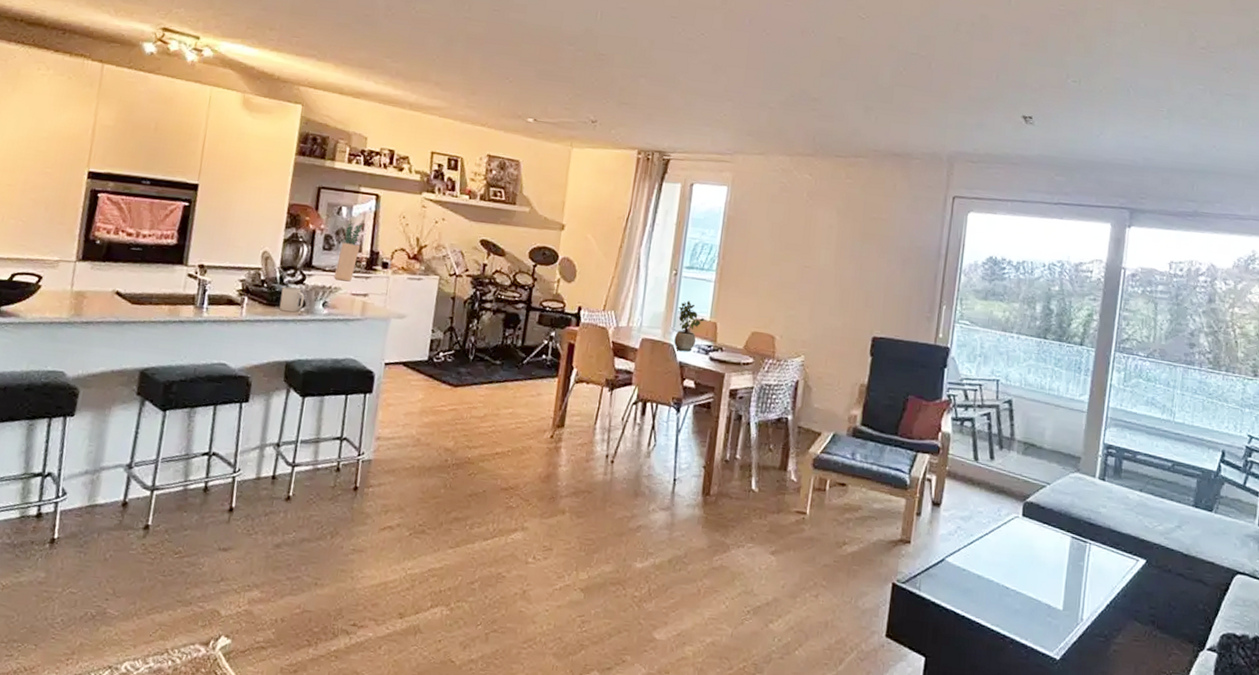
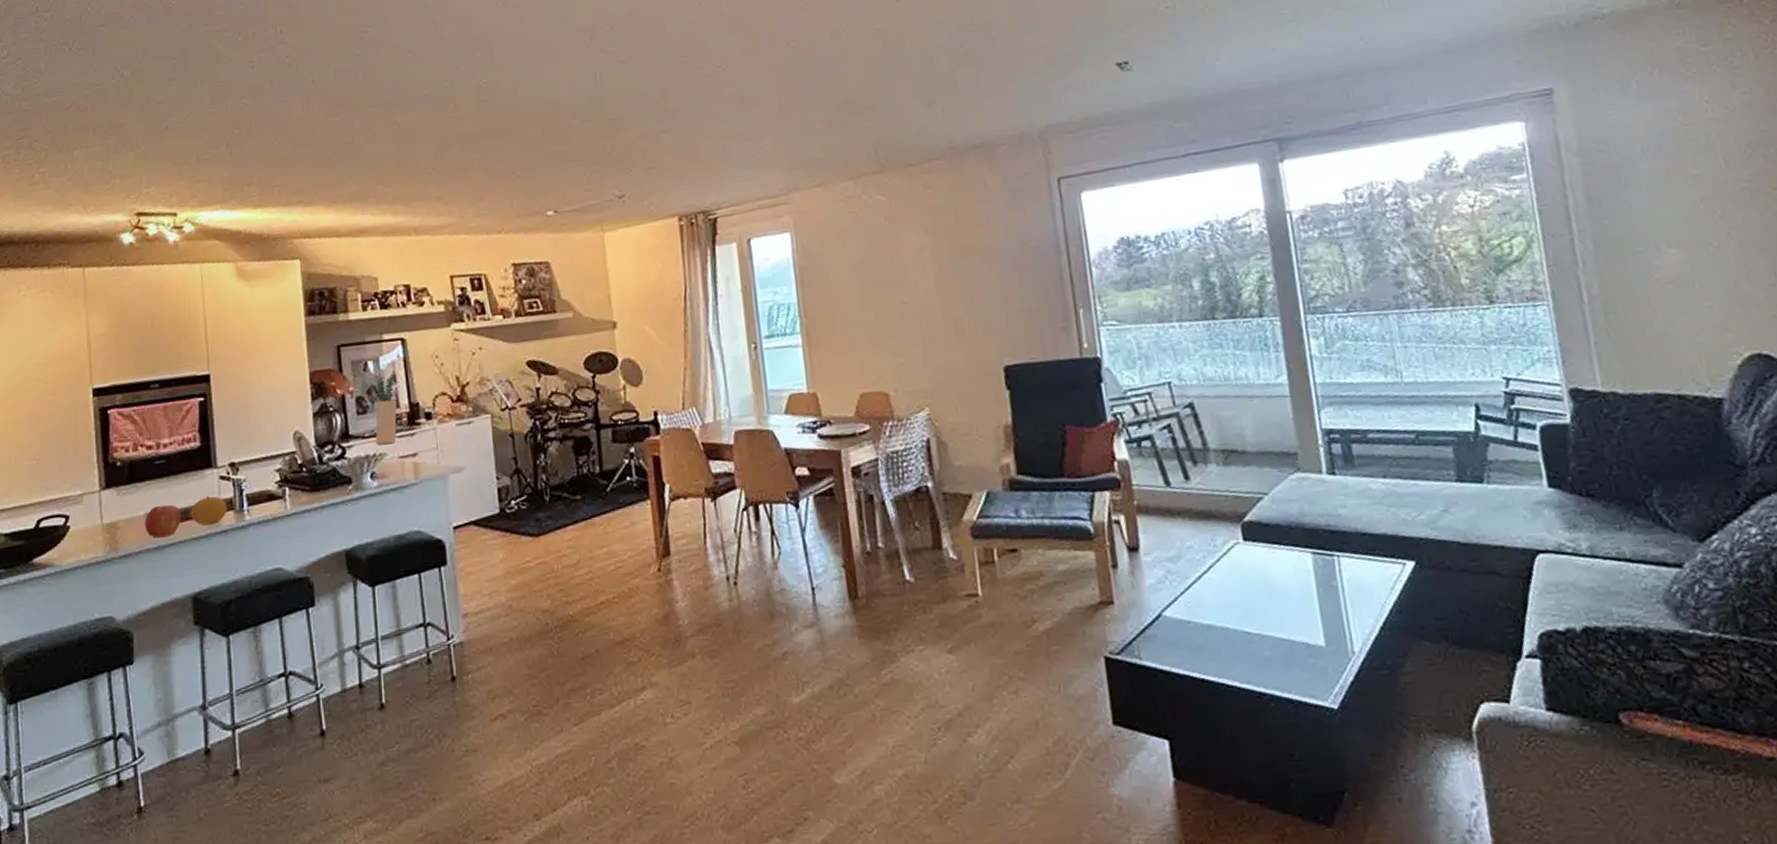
fruit: none [110,286,146,315] -> present [144,504,181,539]
fruit: none [154,287,190,313] -> present [191,495,228,526]
mug: present [278,287,304,313] -> none [323,464,349,495]
potted plant: present [674,301,705,353] -> none [768,375,802,437]

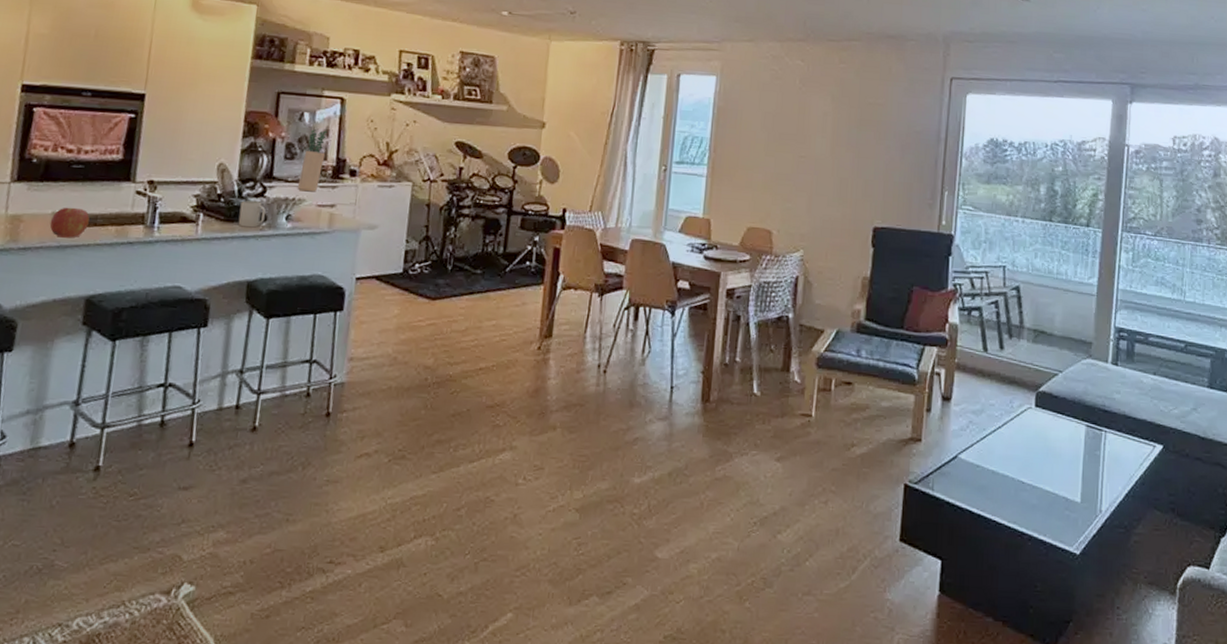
fruit: present [191,495,228,526] -> none [99,206,139,235]
mug: none [323,464,349,495] -> present [237,200,266,228]

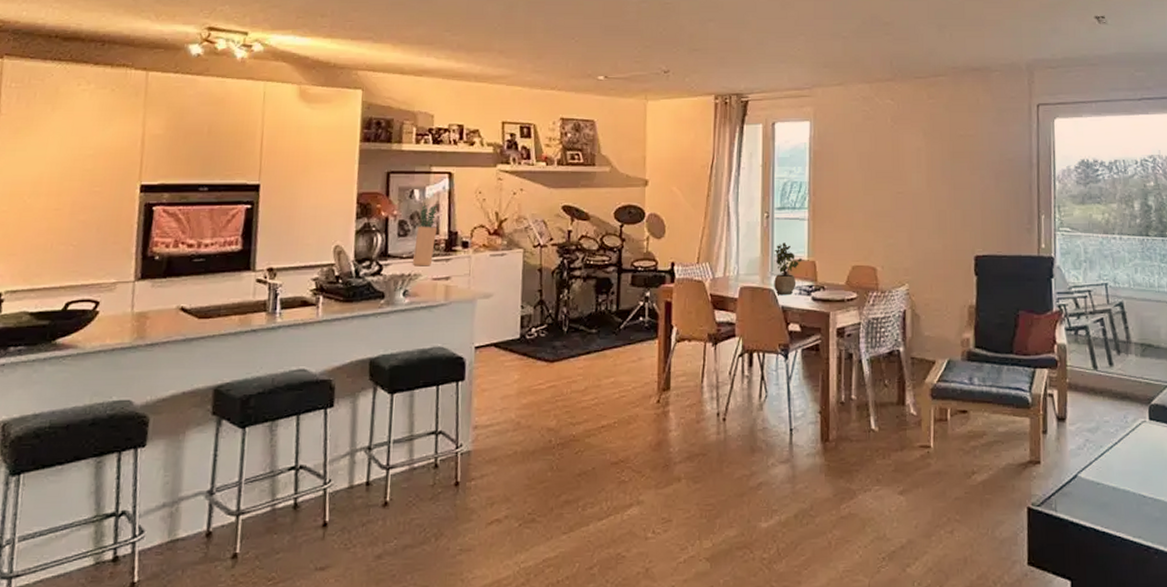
fruit: present [49,207,90,238] -> none [175,300,213,331]
mug: present [237,200,266,228] -> none [357,280,383,306]
potted plant: none [666,197,698,252] -> present [774,242,803,296]

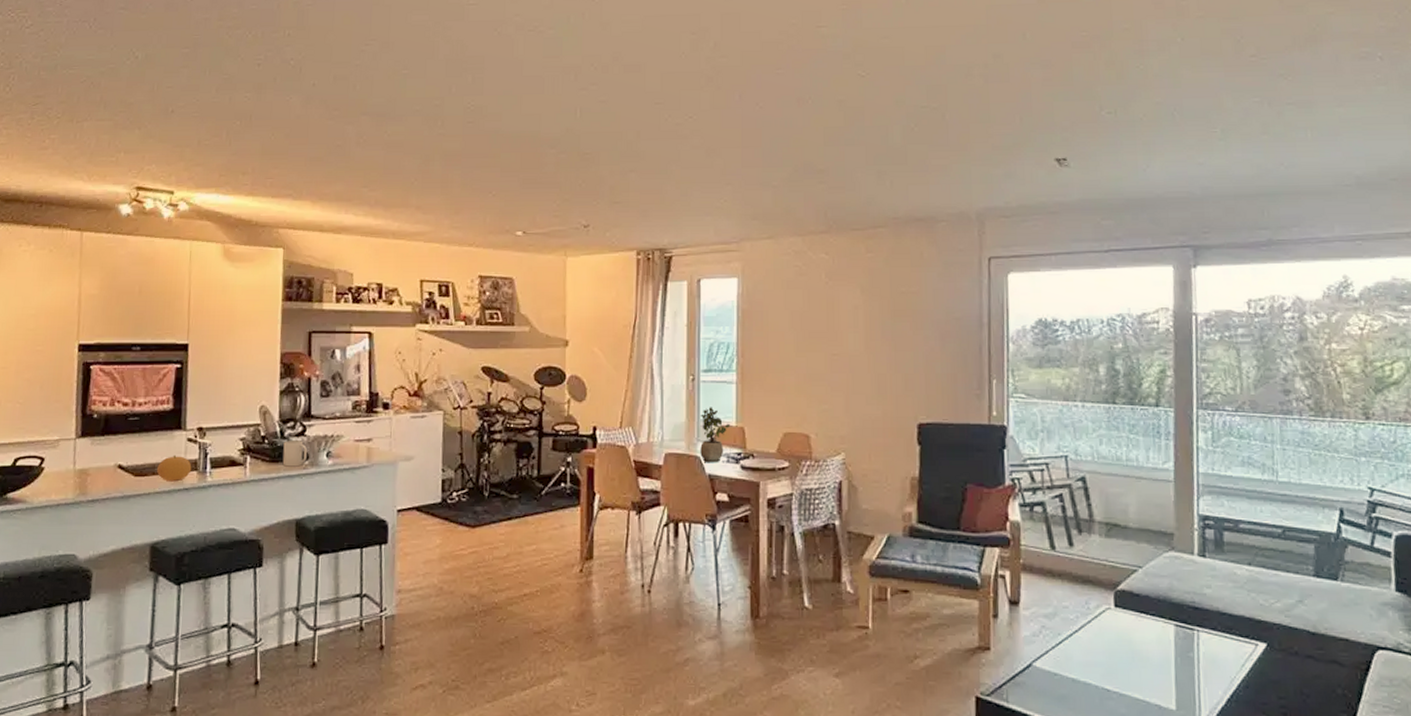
fruit: none [223,296,261,324] -> present [157,454,192,482]
mug: none [357,280,383,306] -> present [282,441,307,467]
vase: present [412,200,438,267] -> none [334,361,359,428]

